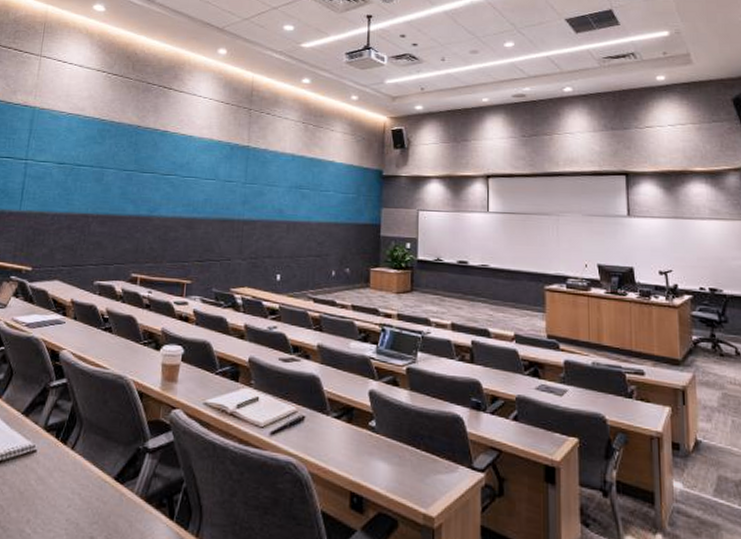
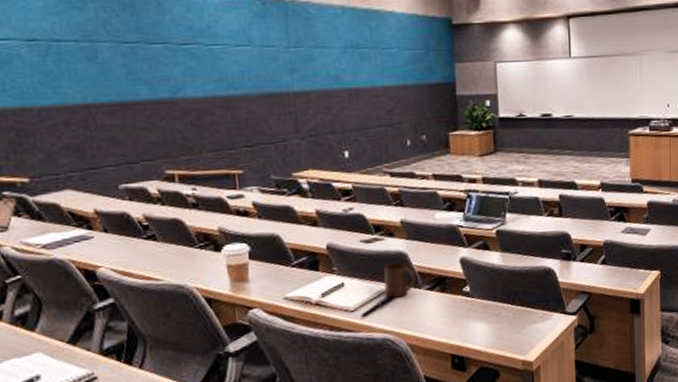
cup: none [294,384,325,421] -> present [383,261,416,298]

